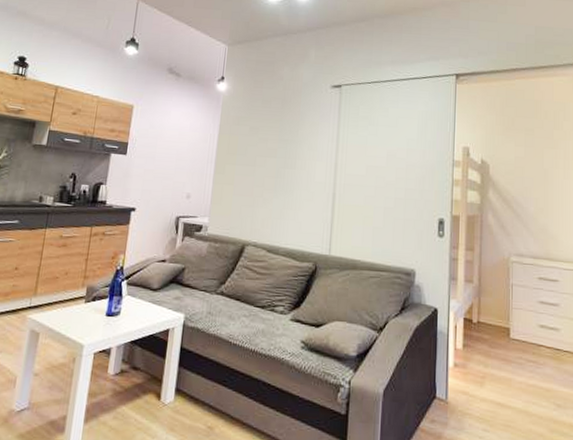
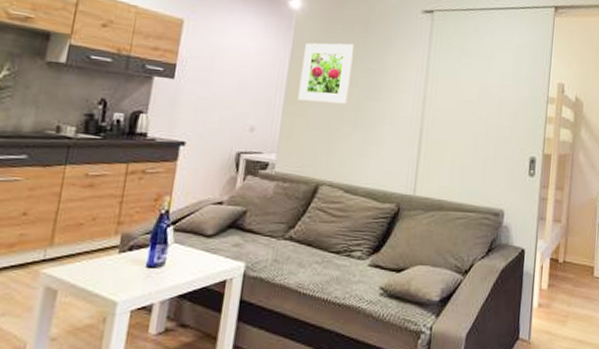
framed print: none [225,118,272,173] -> present [297,42,354,104]

